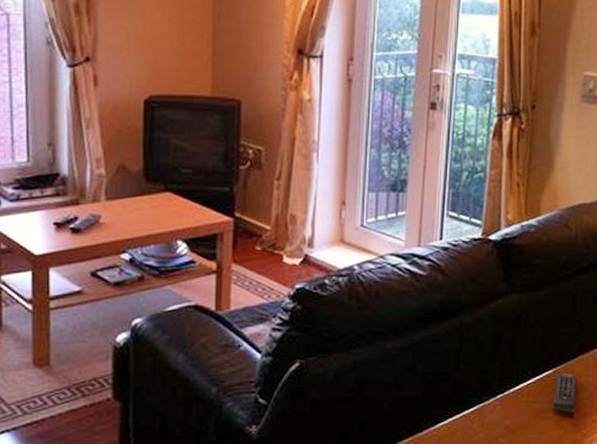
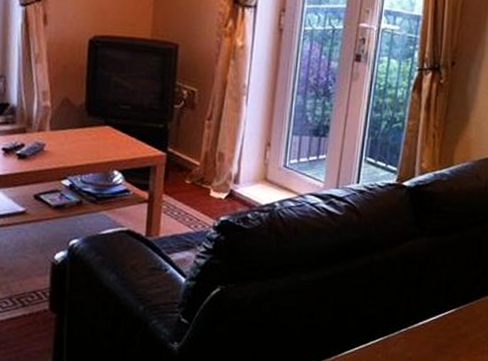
remote control: present [553,373,577,412] -> none [453,313,478,349]

